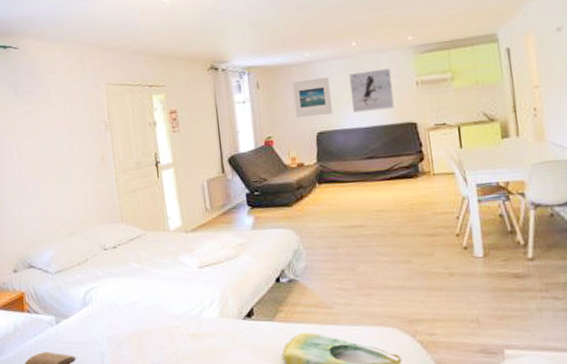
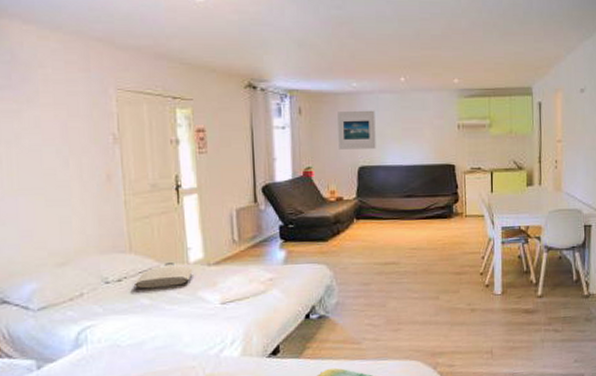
tote bag: none [127,231,173,255] -> present [135,263,193,289]
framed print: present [349,68,394,113] -> none [395,108,436,150]

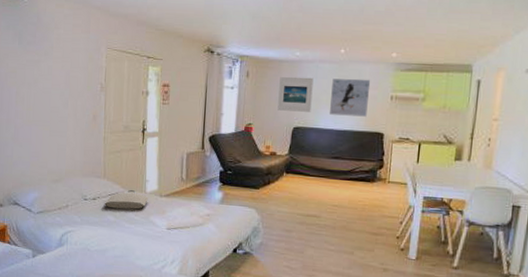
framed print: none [395,108,436,150] -> present [330,78,371,117]

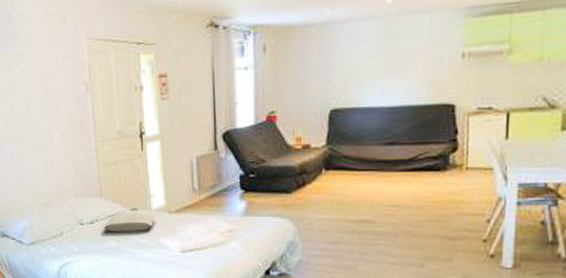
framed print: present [277,76,314,112] -> none [307,42,352,90]
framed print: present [330,78,371,117] -> none [378,34,432,88]

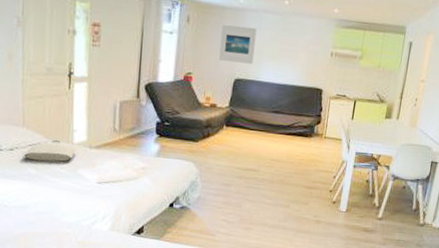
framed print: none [307,42,352,90] -> present [219,25,257,64]

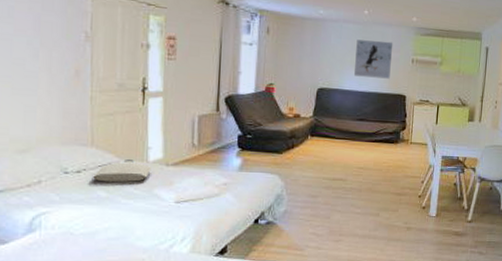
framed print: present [219,25,257,64] -> none [301,35,338,73]
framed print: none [272,30,313,72] -> present [354,39,393,79]

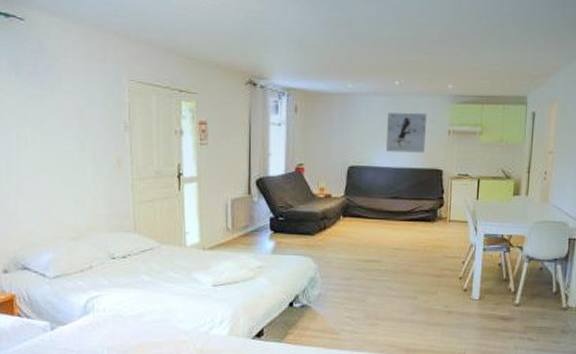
tote bag: present [93,159,152,182] -> none [137,245,189,267]

